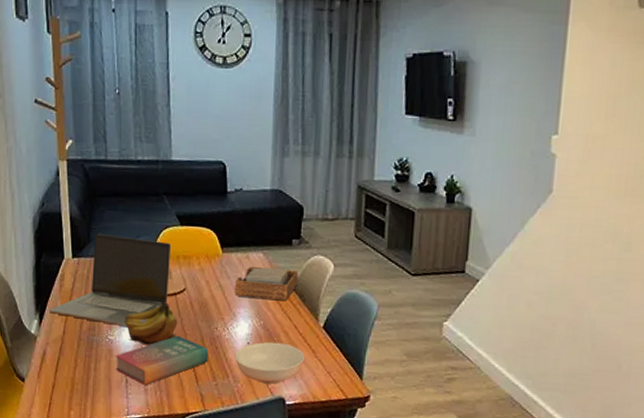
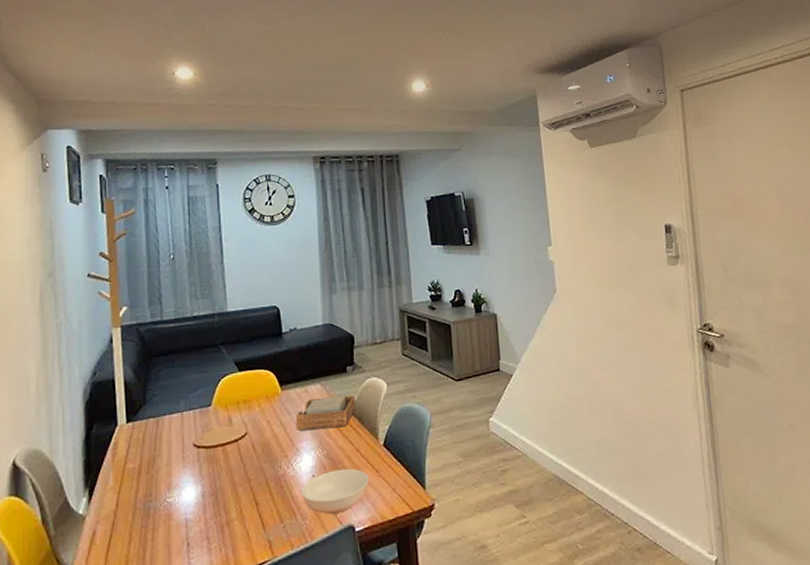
laptop: present [49,234,172,328] -> none [100,390,231,487]
book: present [116,335,209,385] -> none [176,482,274,545]
fruit: present [124,302,178,346] -> none [184,450,241,501]

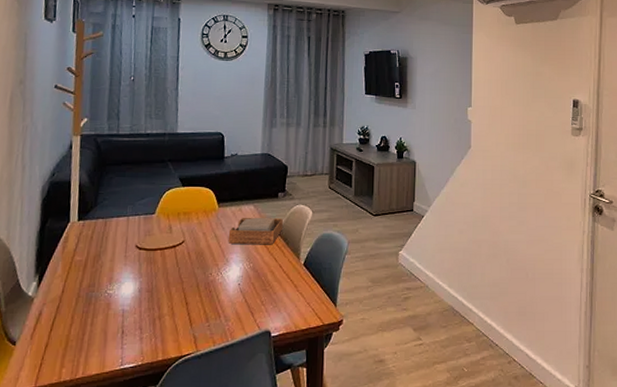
bowl: present [301,468,370,514] -> none [226,281,289,319]

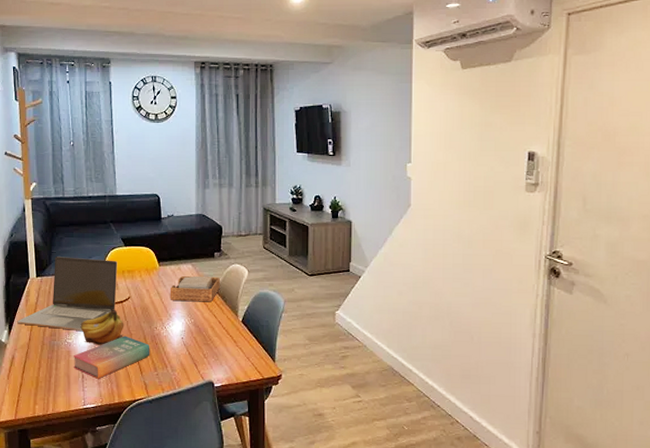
laptop: none [49,198,173,281] -> present [17,256,118,332]
book: none [113,284,203,334] -> present [74,336,150,379]
fruit: none [124,255,176,296] -> present [80,309,124,346]

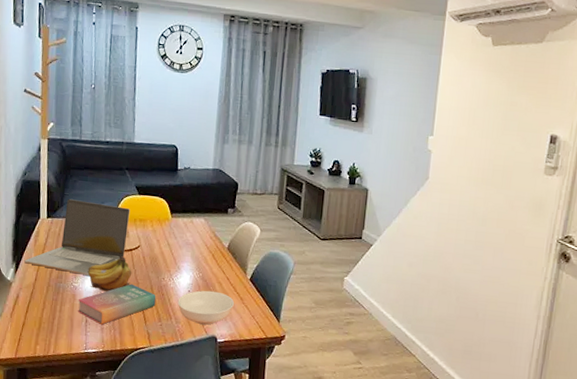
napkin holder: present [170,275,220,302] -> none [179,229,232,258]
bowl: none [172,336,229,370] -> present [177,290,235,325]

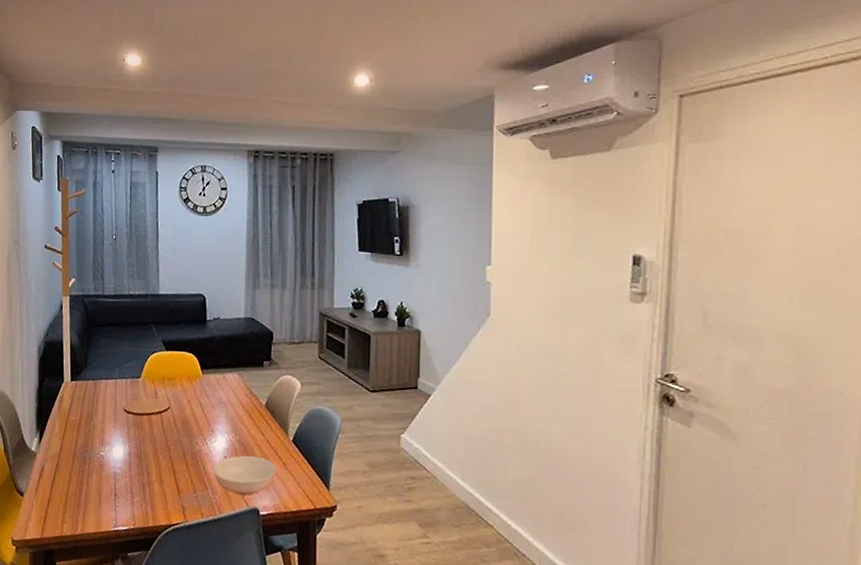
laptop: present [24,199,130,277] -> none [49,359,158,444]
book: present [78,284,156,325] -> none [106,450,190,498]
fruit: present [87,256,132,292] -> none [115,420,163,461]

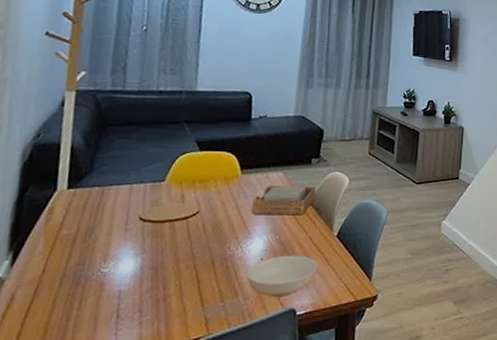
napkin holder: none [213,386,269,418] -> present [251,185,316,216]

